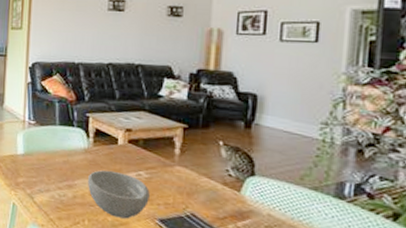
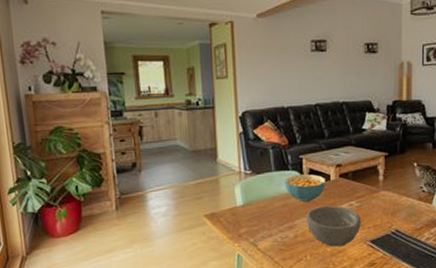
cereal bowl: none [68,132,112,163] -> present [285,173,325,202]

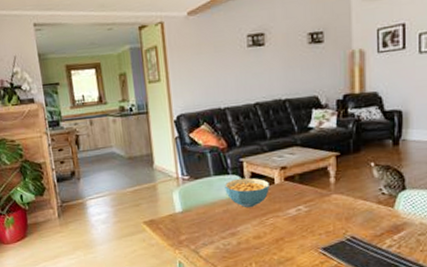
bowl: present [307,205,361,247] -> none [250,210,311,255]

